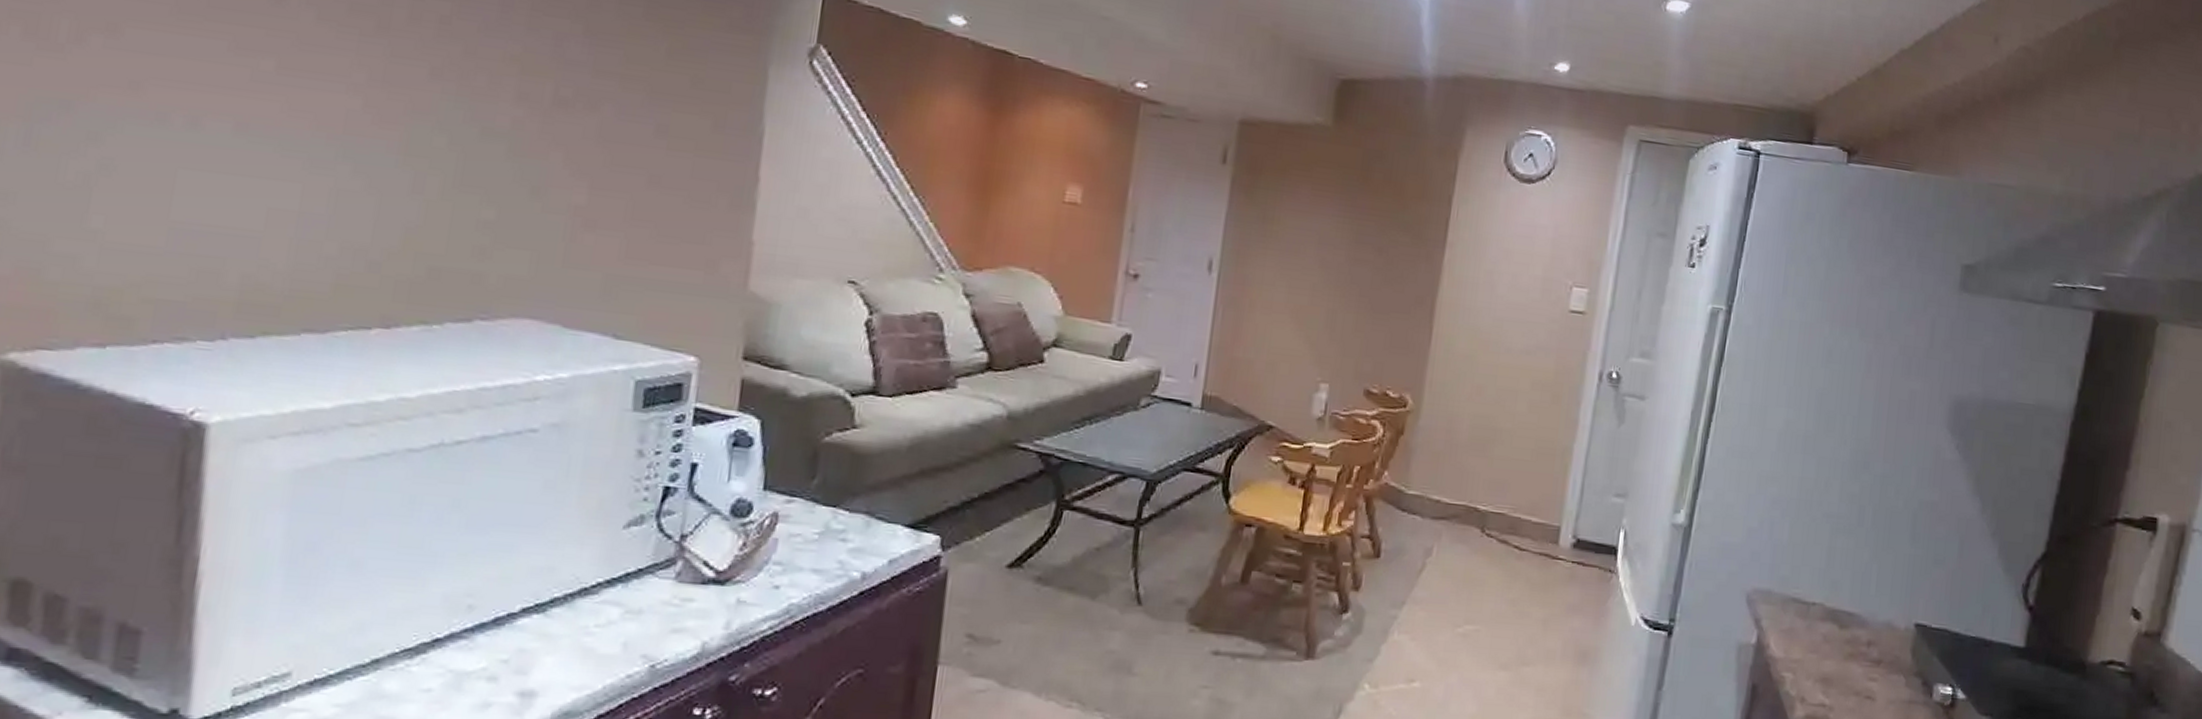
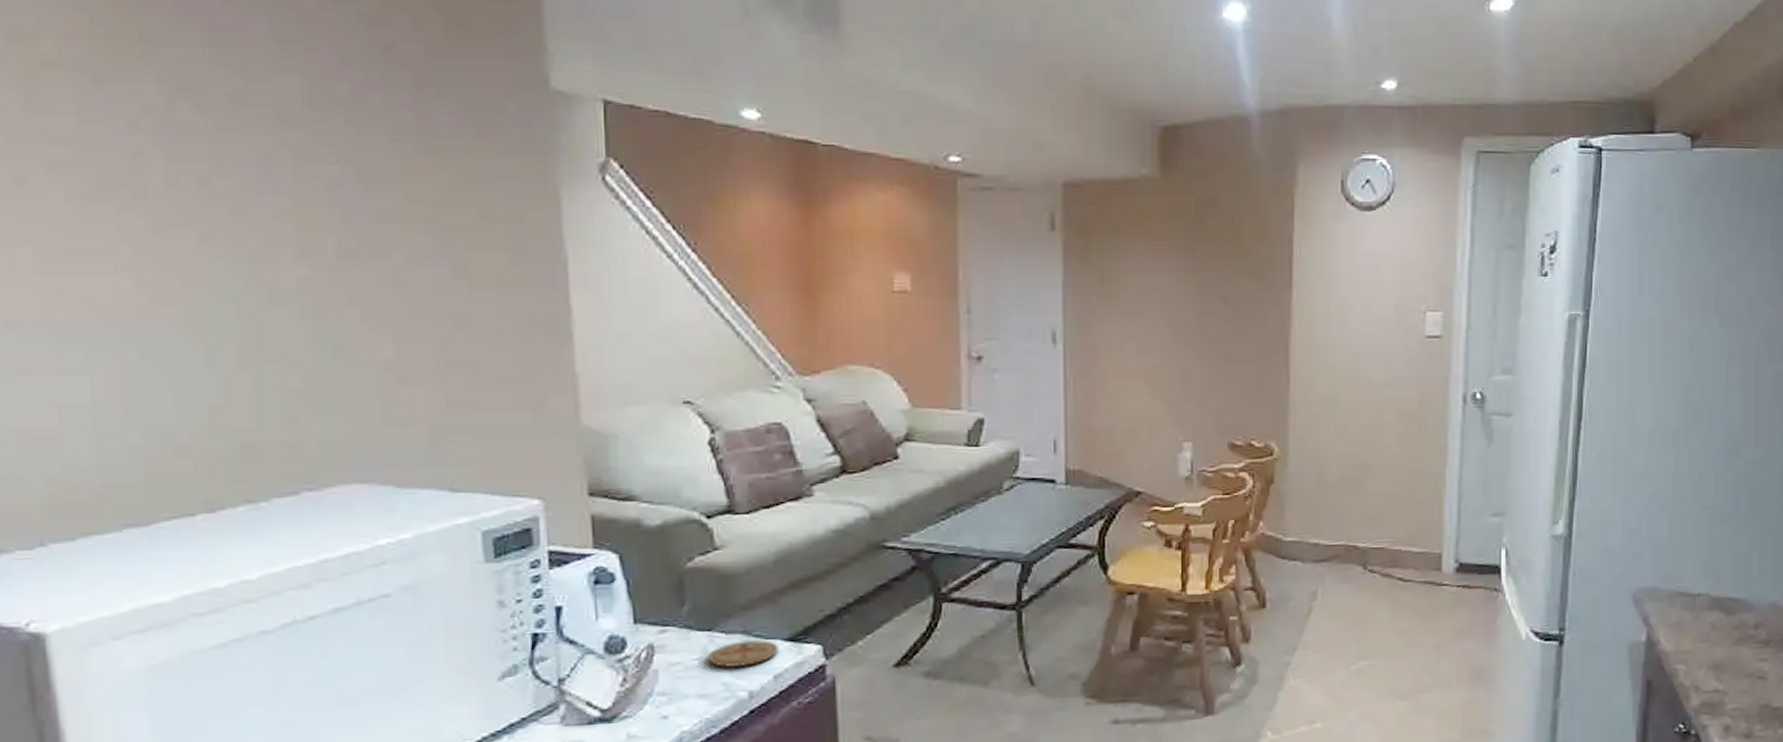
coaster: none [827,520,899,548] -> present [707,639,779,669]

